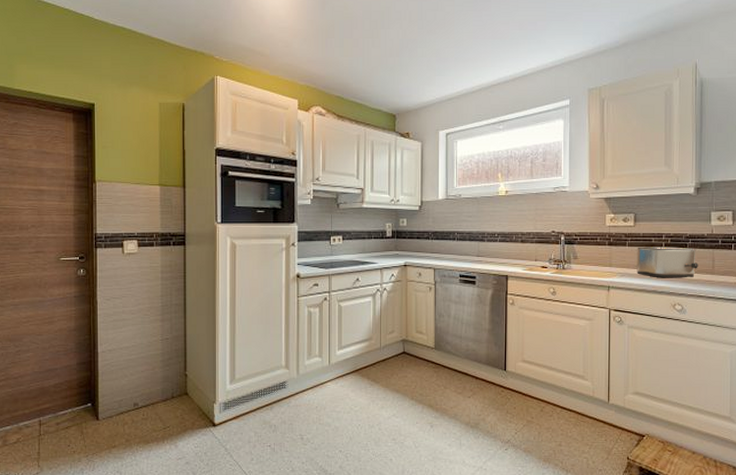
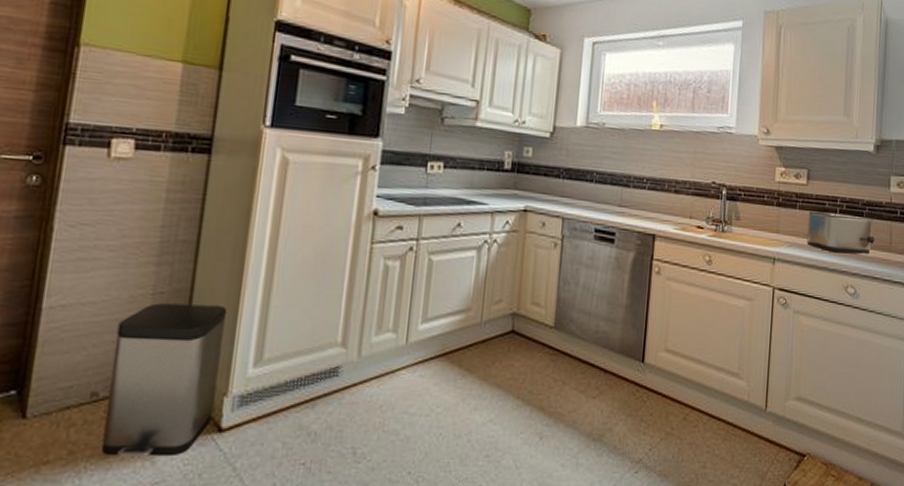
pedal bin: none [143,345,208,442] -> present [101,303,226,457]

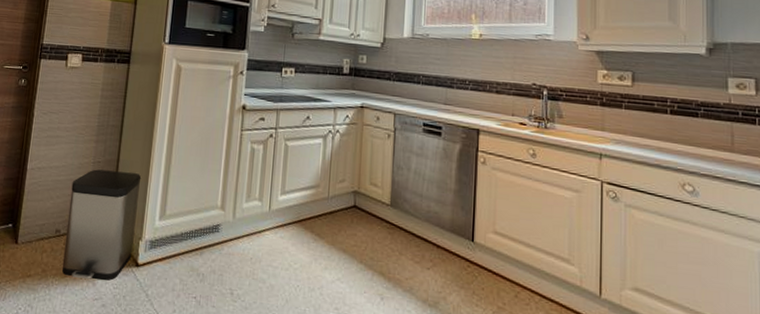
toaster: present [807,211,875,254] -> none [635,111,713,153]

